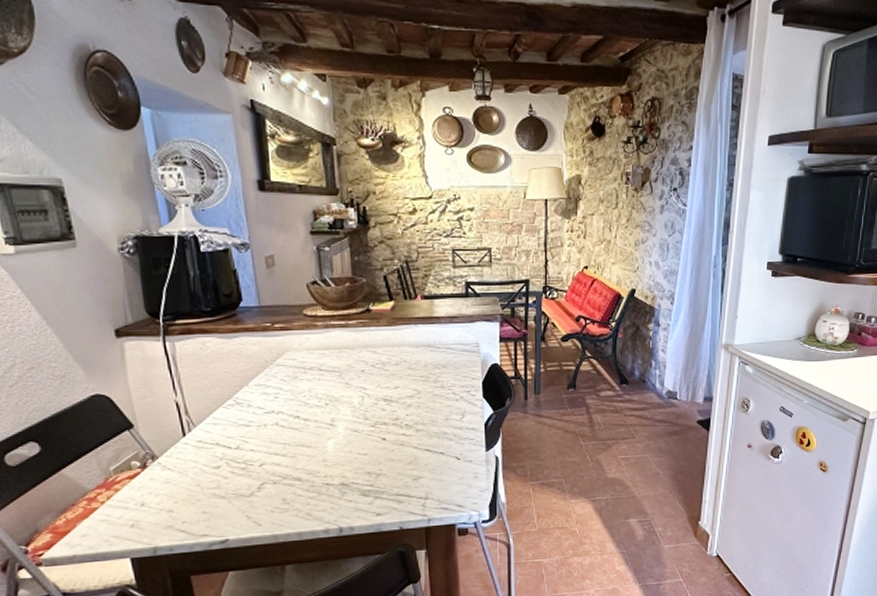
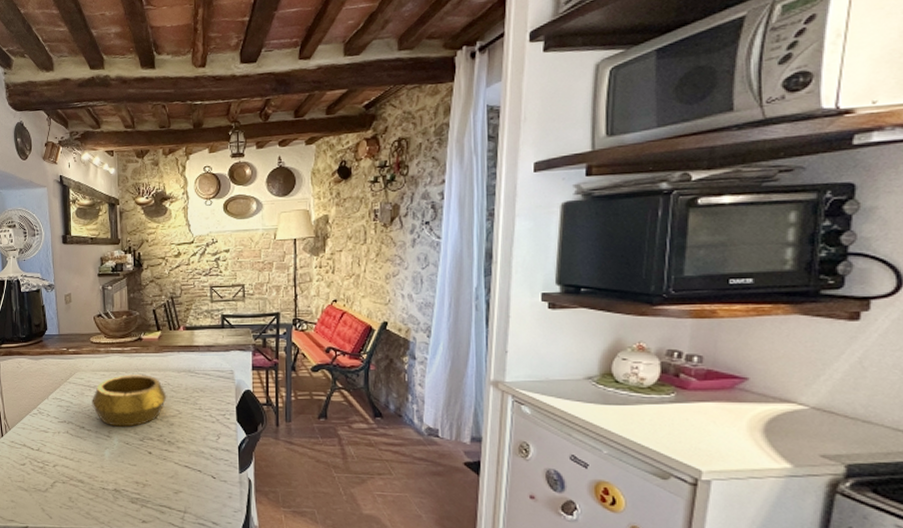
decorative bowl: none [308,352,403,413] -> present [92,375,167,427]

